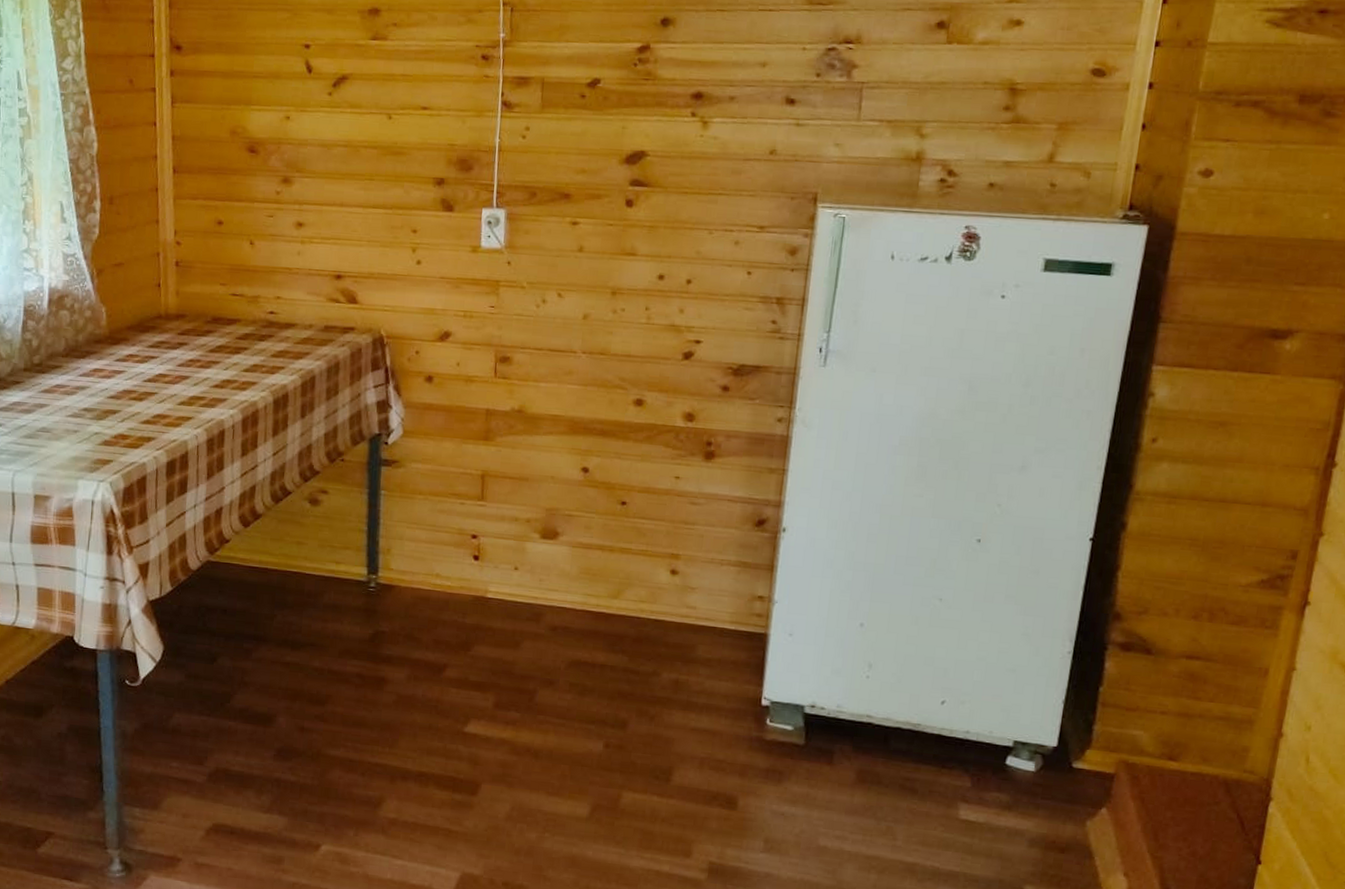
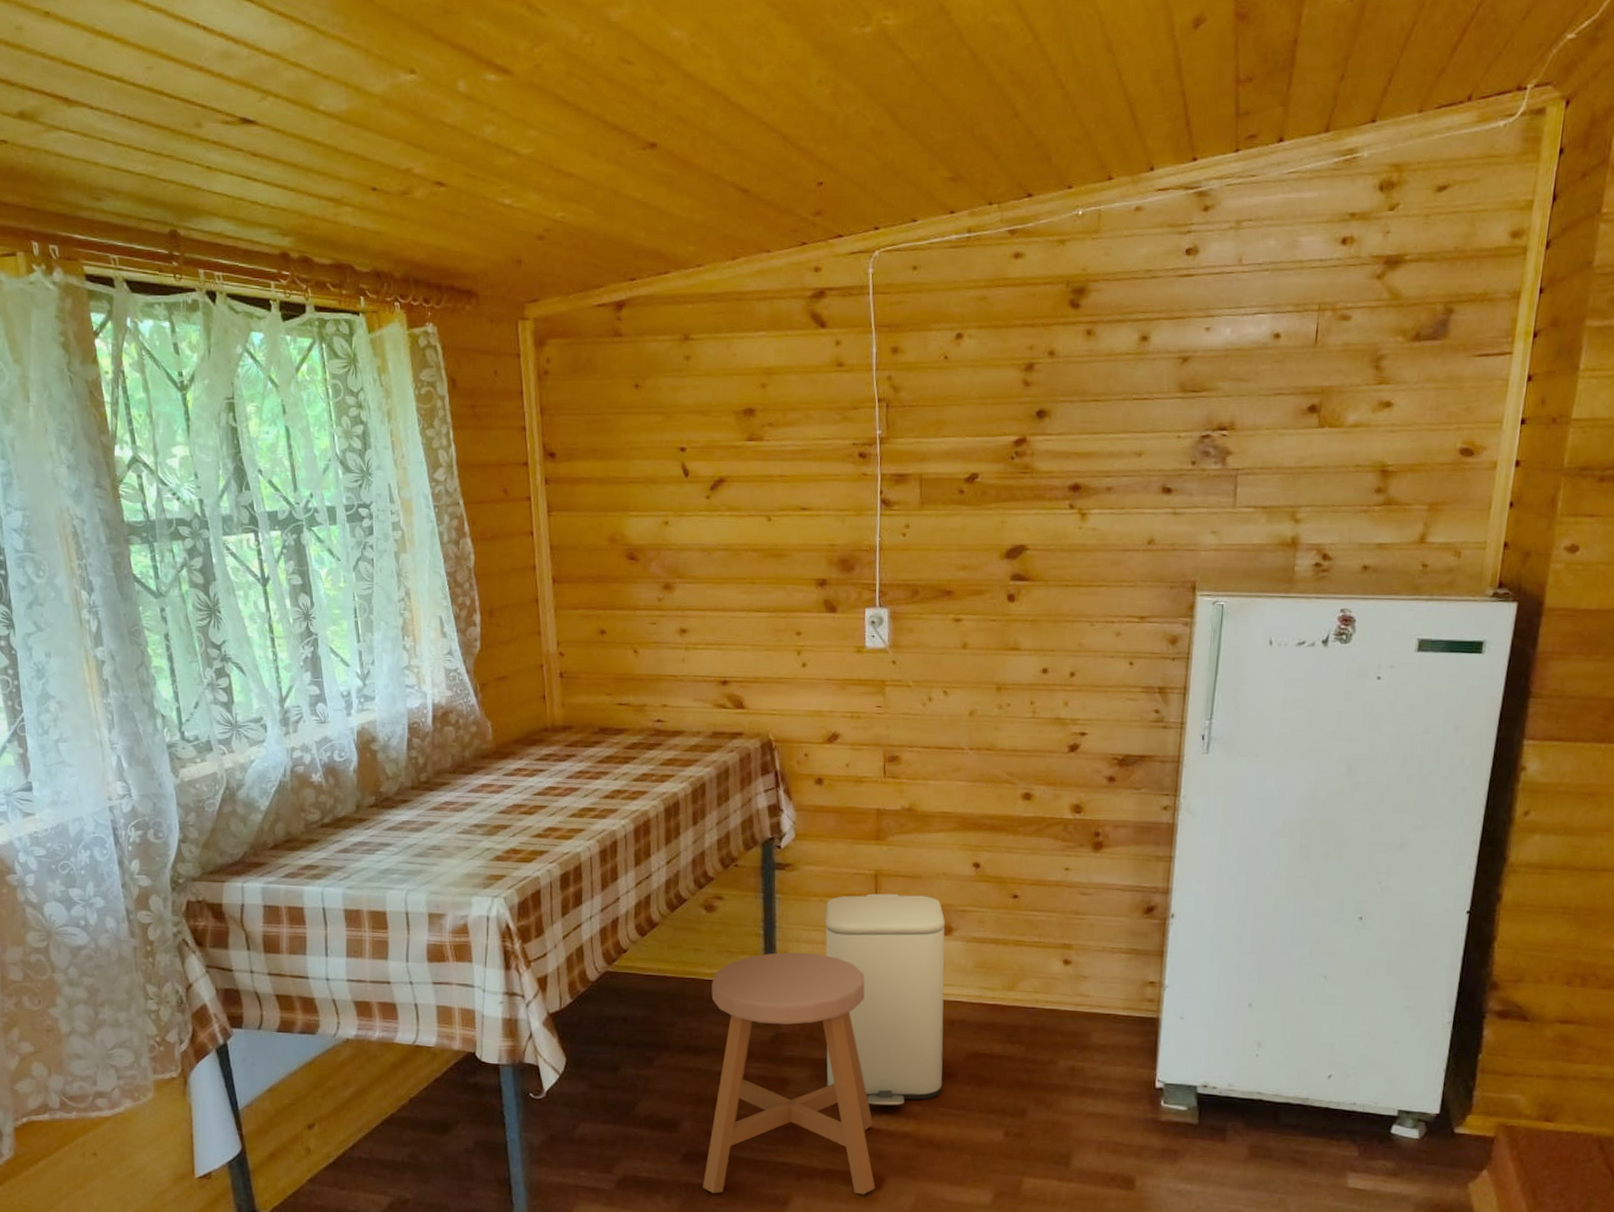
stool: none [295,549,471,801] -> present [703,952,875,1195]
pedal bin: none [425,494,552,712] -> present [824,893,946,1106]

